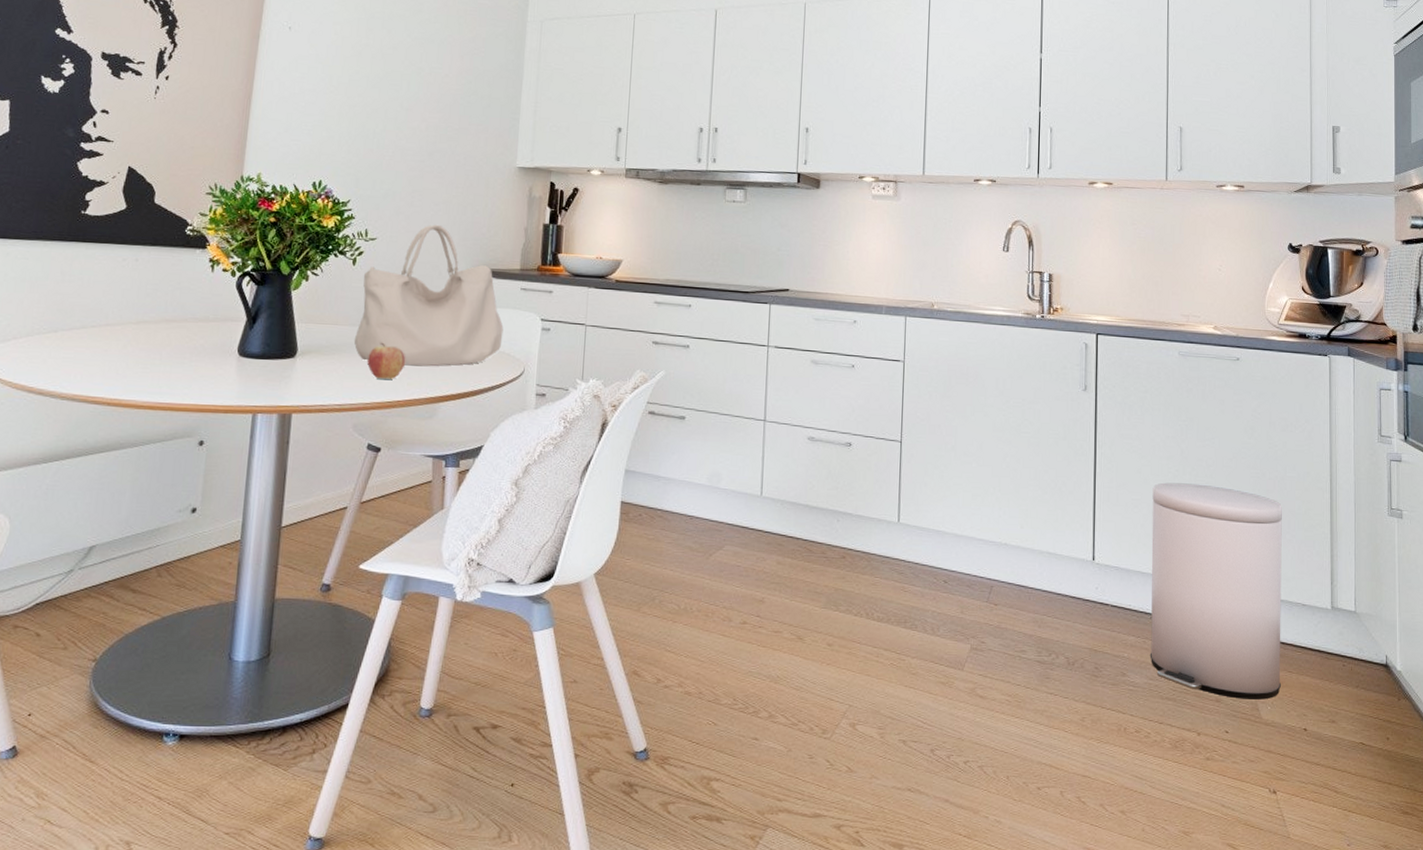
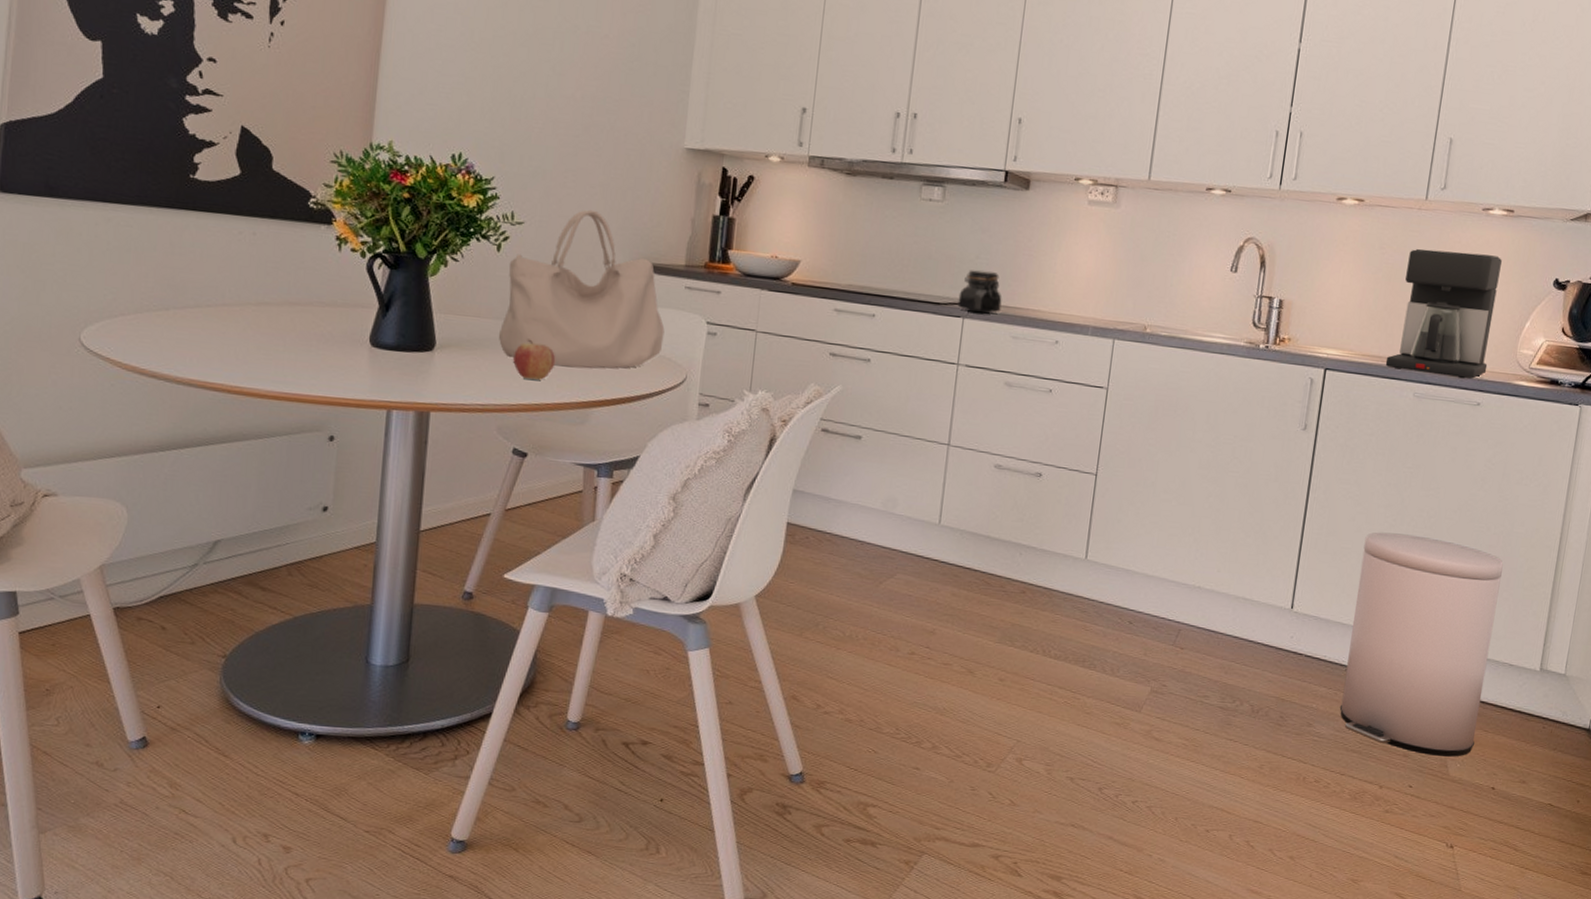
jar: none [764,260,803,299] -> present [957,269,1003,314]
coffee maker: none [1150,223,1241,337] -> present [1385,249,1502,380]

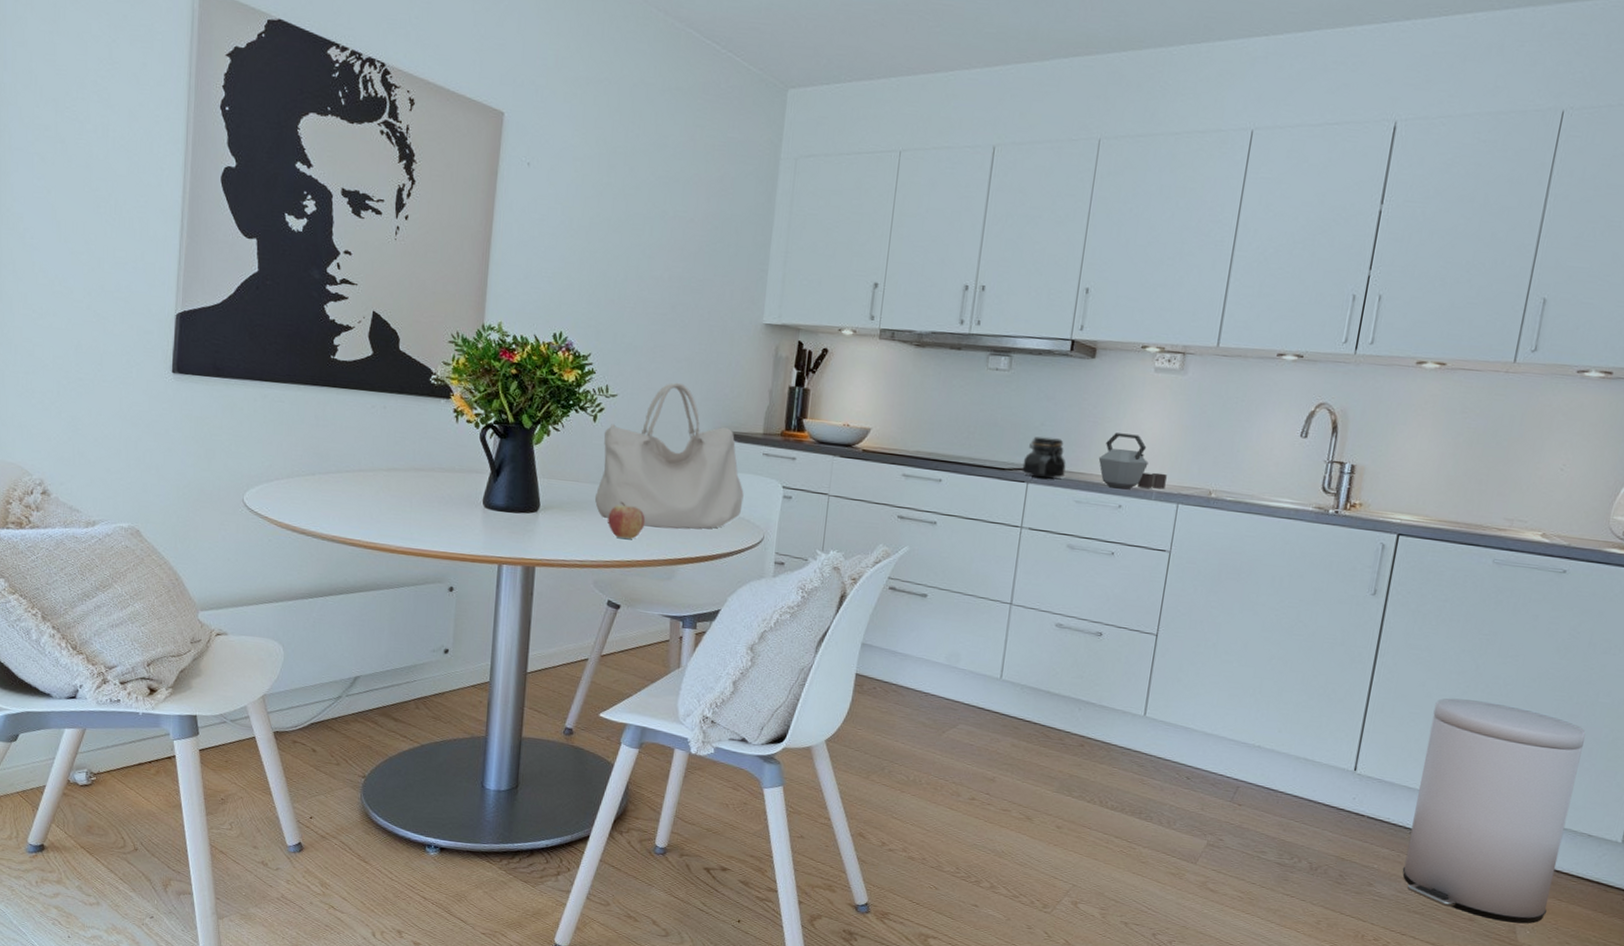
kettle: none [1034,266,1103,325] -> present [1098,432,1167,490]
coffee maker: present [1385,249,1502,380] -> none [1463,413,1597,547]

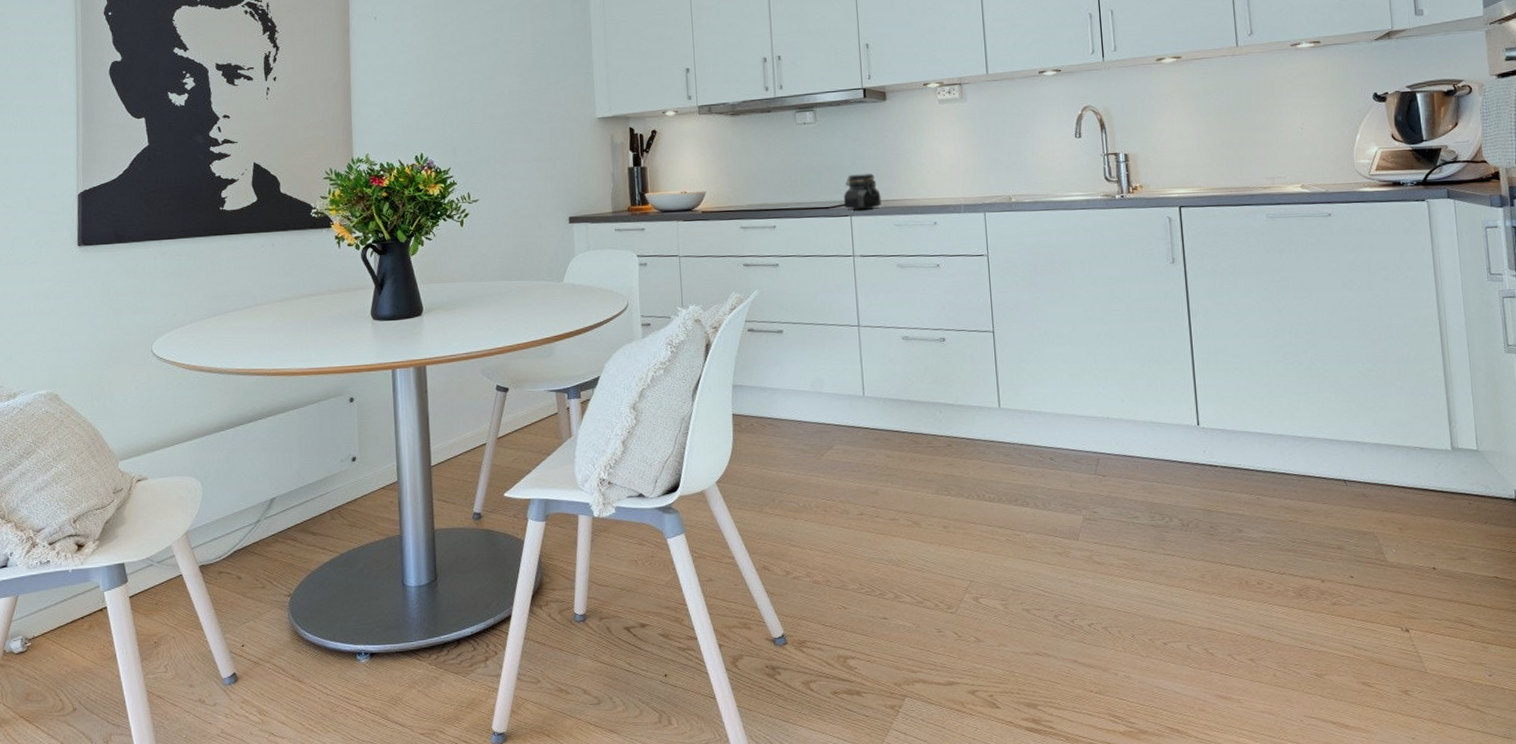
handbag: present [594,382,744,529] -> none [471,180,605,312]
fruit: present [608,501,646,539] -> none [486,293,520,326]
kettle: present [1098,432,1167,490] -> none [907,159,970,208]
pedal bin: present [1402,698,1586,924] -> none [1252,341,1405,544]

